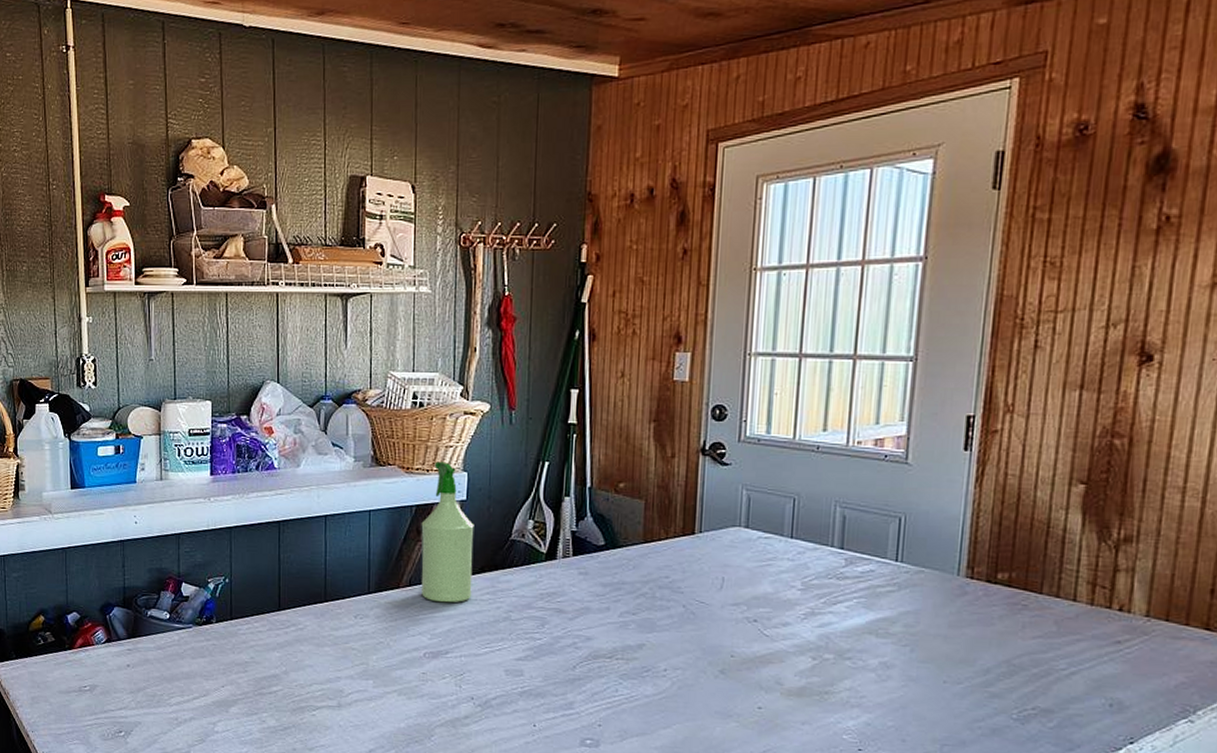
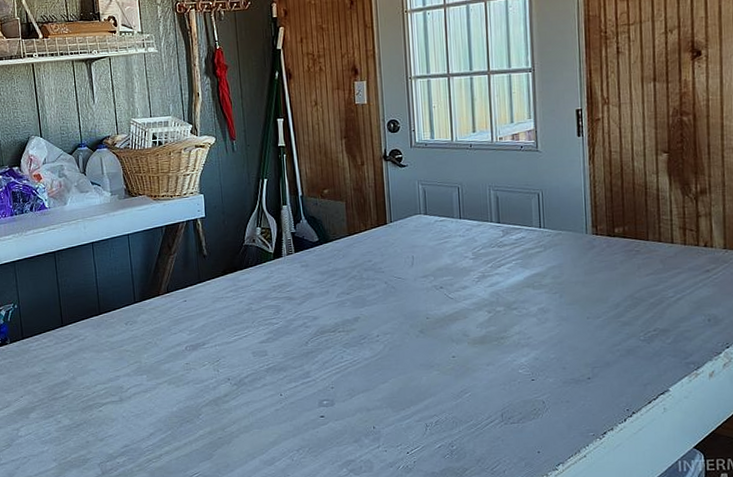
spray bottle: present [421,461,474,603] -> none [171,187,219,304]

